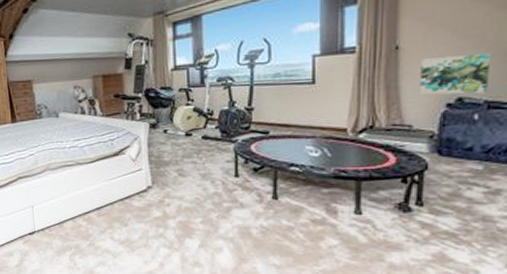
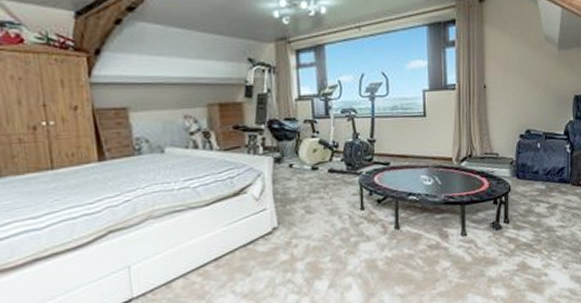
wall art: present [419,52,490,95] -> none [502,93,545,128]

